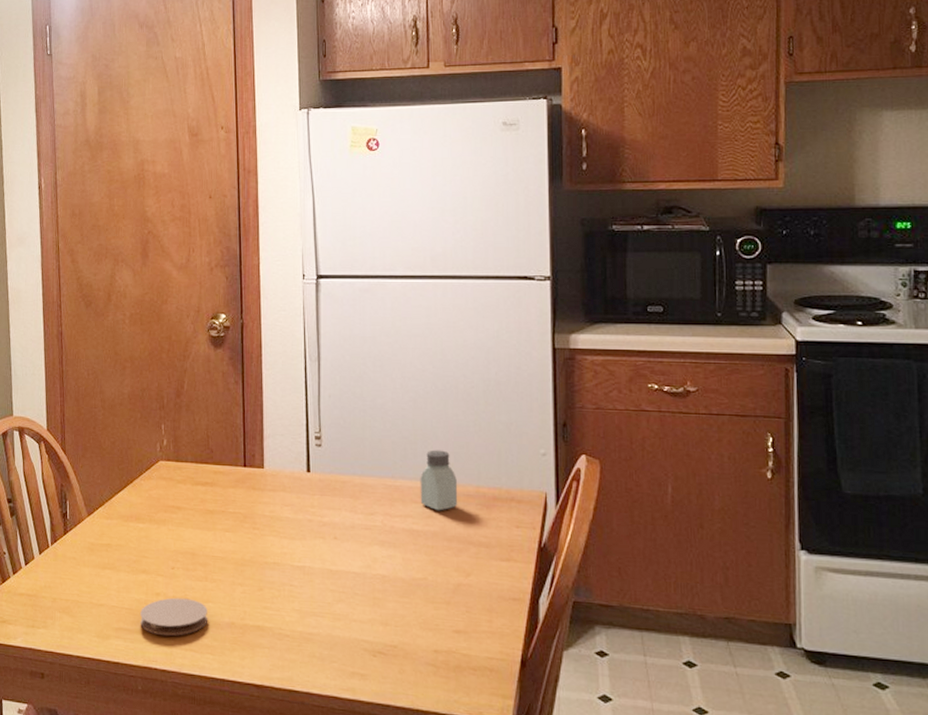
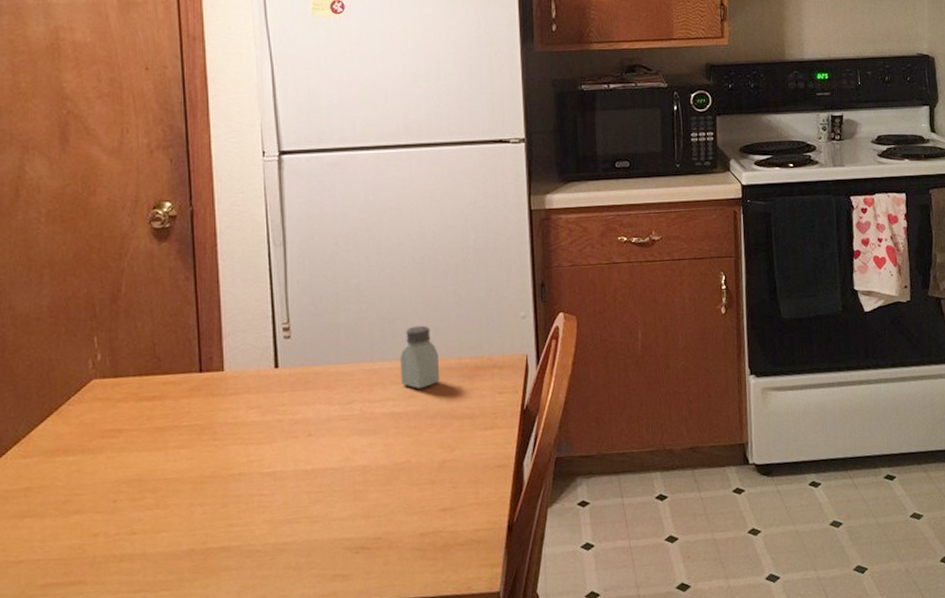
coaster: present [140,597,207,636] -> none [74,532,161,582]

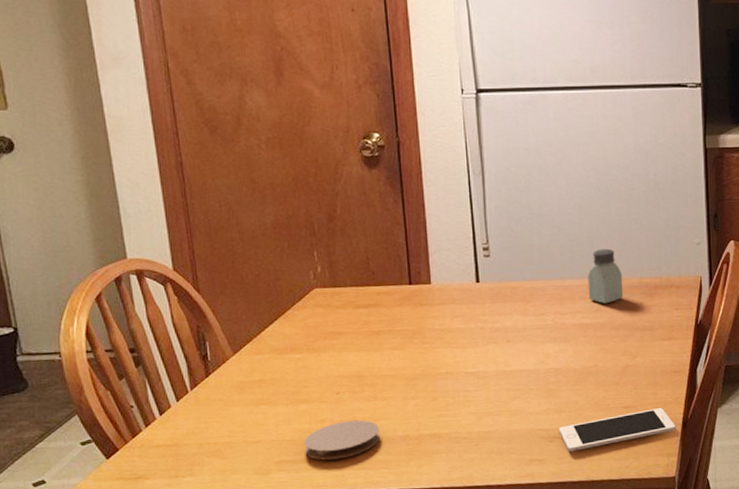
coaster: none [74,532,161,582] -> present [304,420,380,461]
cell phone: none [366,509,501,565] -> present [558,408,676,452]

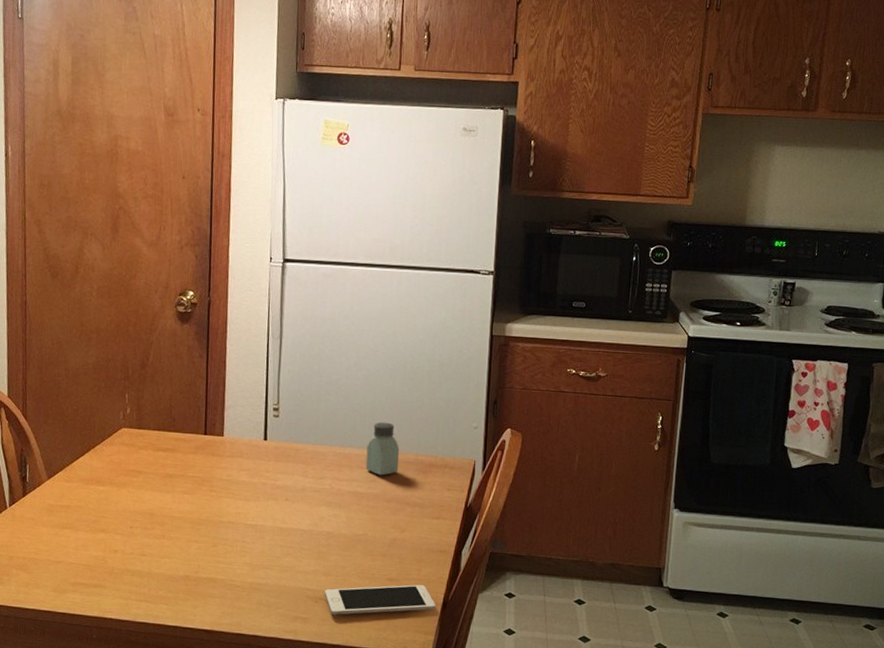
coaster: present [304,420,380,461] -> none [97,554,163,589]

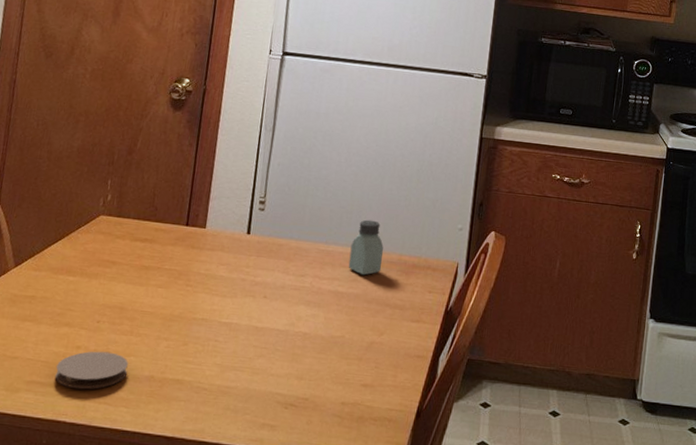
coaster: none [97,554,163,589] -> present [55,351,129,390]
cell phone: present [324,584,436,615] -> none [295,391,410,423]

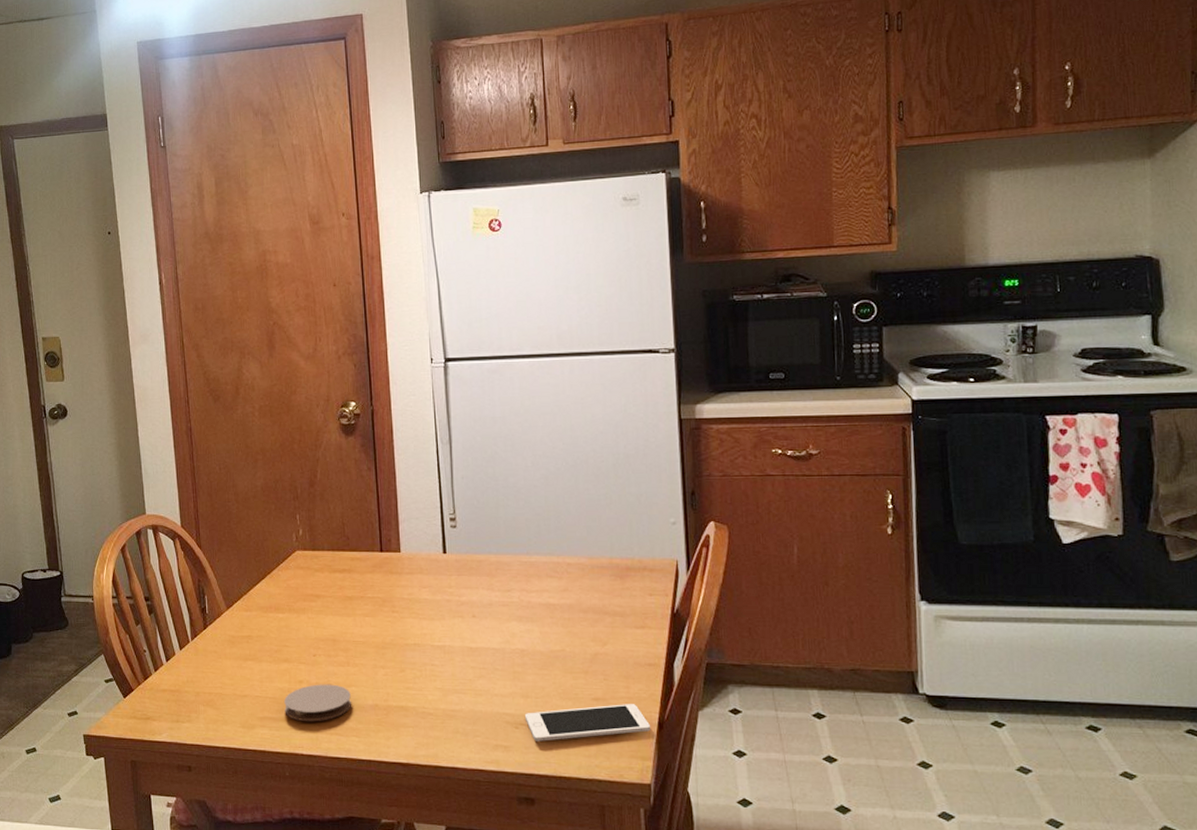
cell phone: none [295,391,410,423] -> present [524,704,651,741]
saltshaker: present [348,219,384,276] -> none [554,524,592,584]

